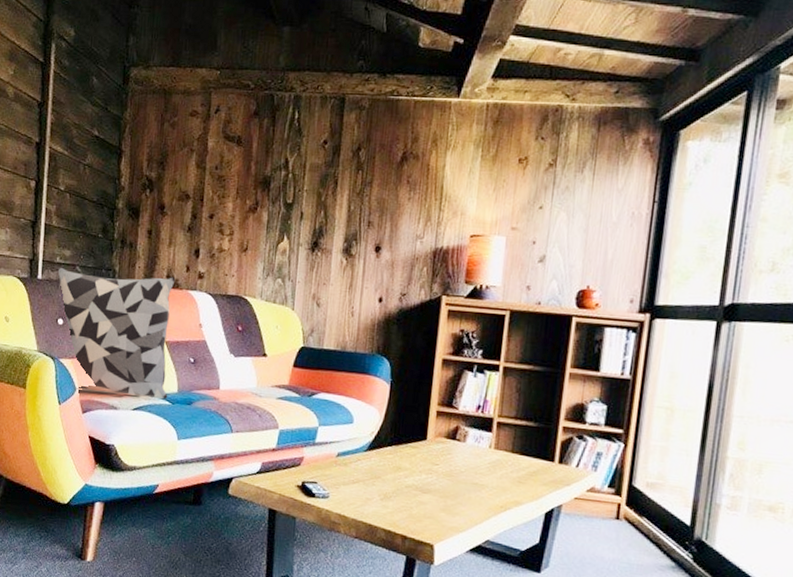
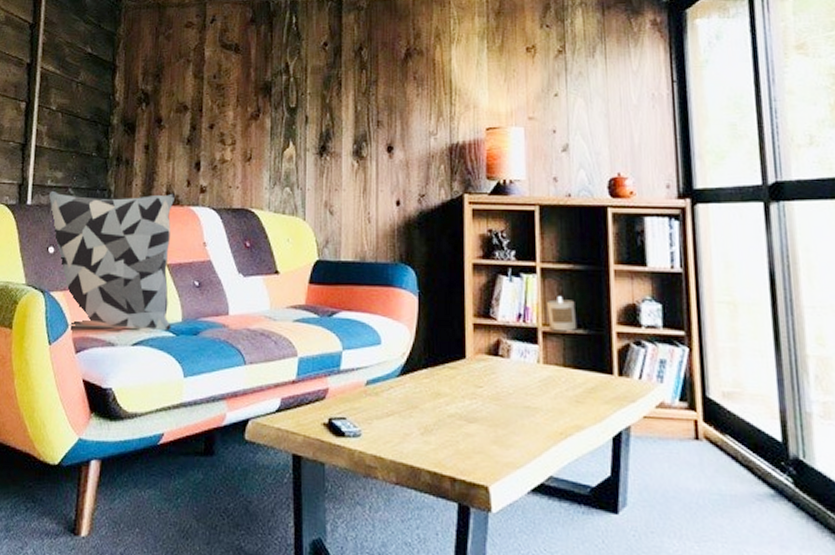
candle: none [503,392,530,424] -> present [546,296,578,332]

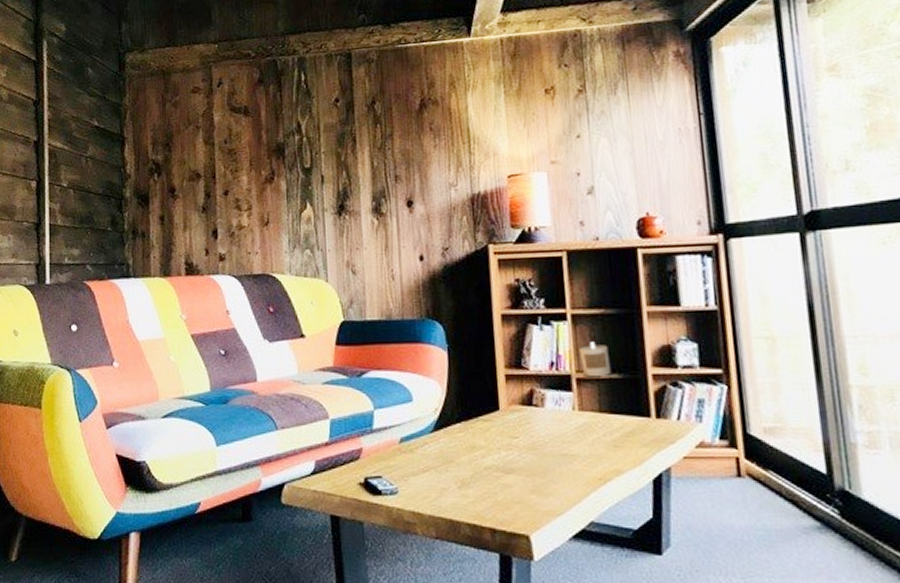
pillow: present [49,190,176,331] -> none [68,263,200,402]

